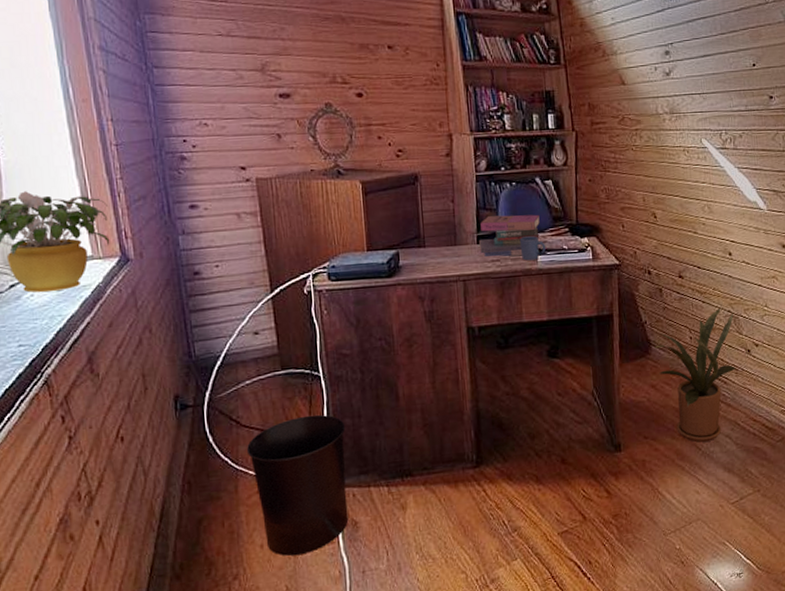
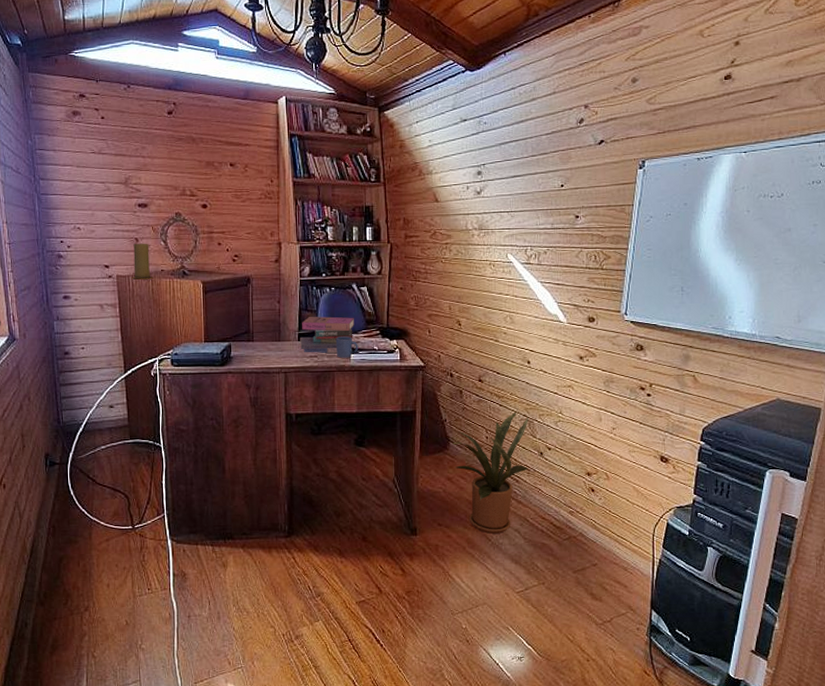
waste bin: present [246,414,349,556] -> none [99,479,180,597]
candle: none [275,139,302,182] -> present [132,243,153,280]

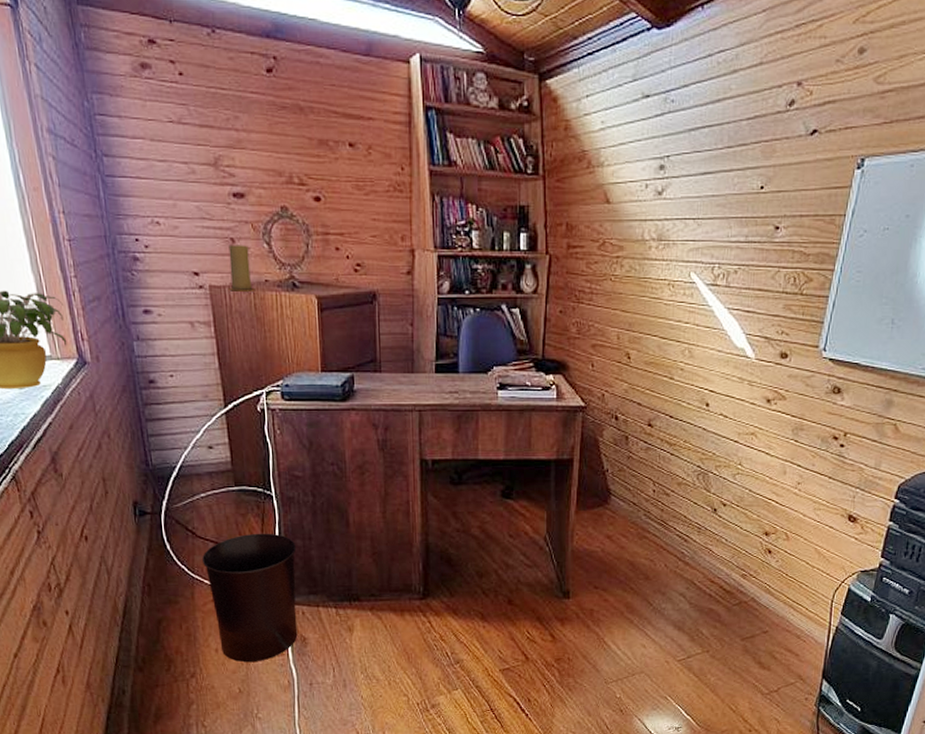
waste bin: none [99,479,180,597] -> present [201,533,298,663]
books: present [300,316,354,353] -> none [438,344,503,388]
mug: present [335,336,358,359] -> none [480,369,507,396]
house plant: present [453,412,530,534] -> none [614,462,703,598]

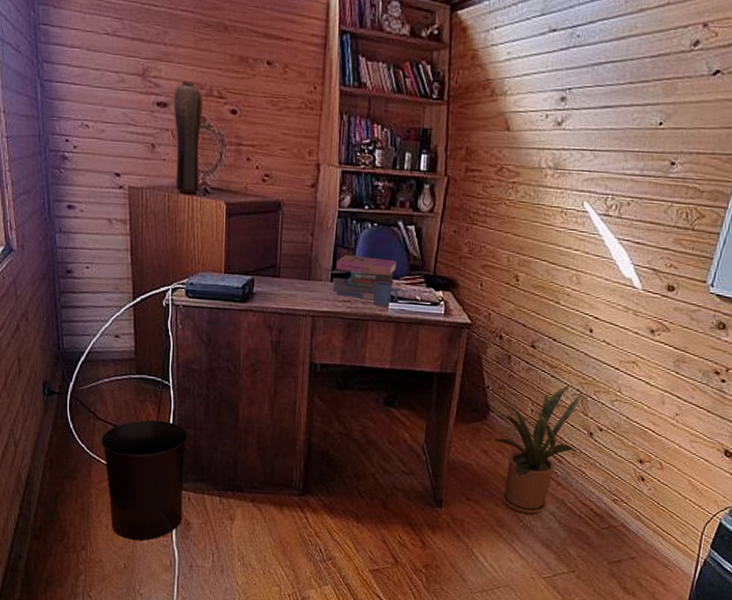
candle: present [228,245,256,291] -> none [146,149,170,194]
vase: none [250,170,288,290] -> present [173,82,204,195]
books: none [438,344,503,388] -> present [332,255,397,299]
mug: none [480,369,507,396] -> present [372,281,398,308]
house plant: none [614,462,703,598] -> present [492,385,582,515]

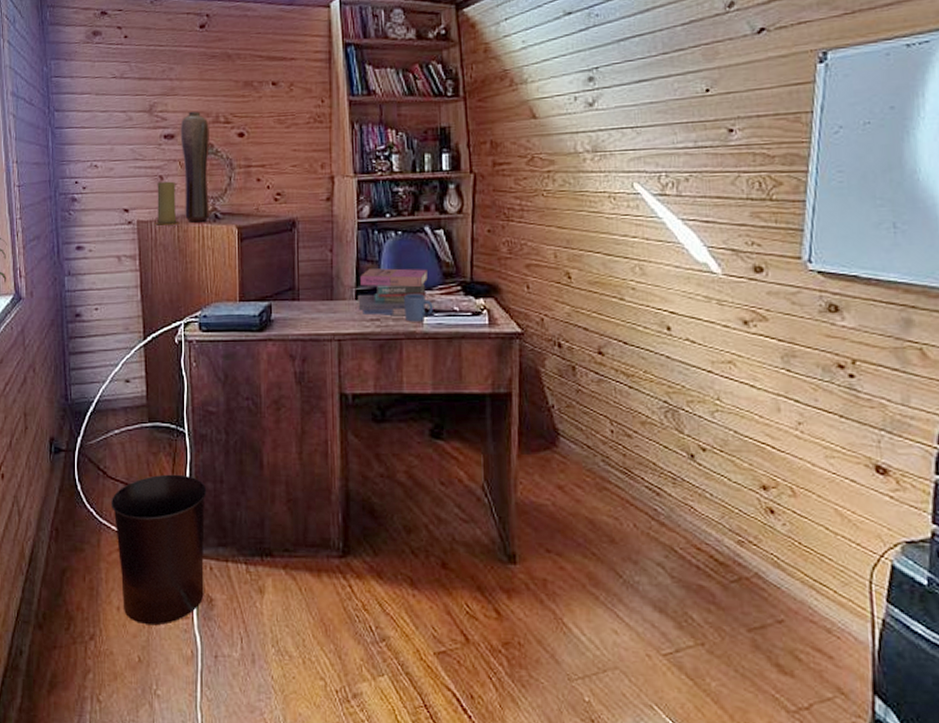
candle: none [146,149,170,194] -> present [155,181,180,225]
house plant: present [492,385,582,515] -> none [564,396,675,568]

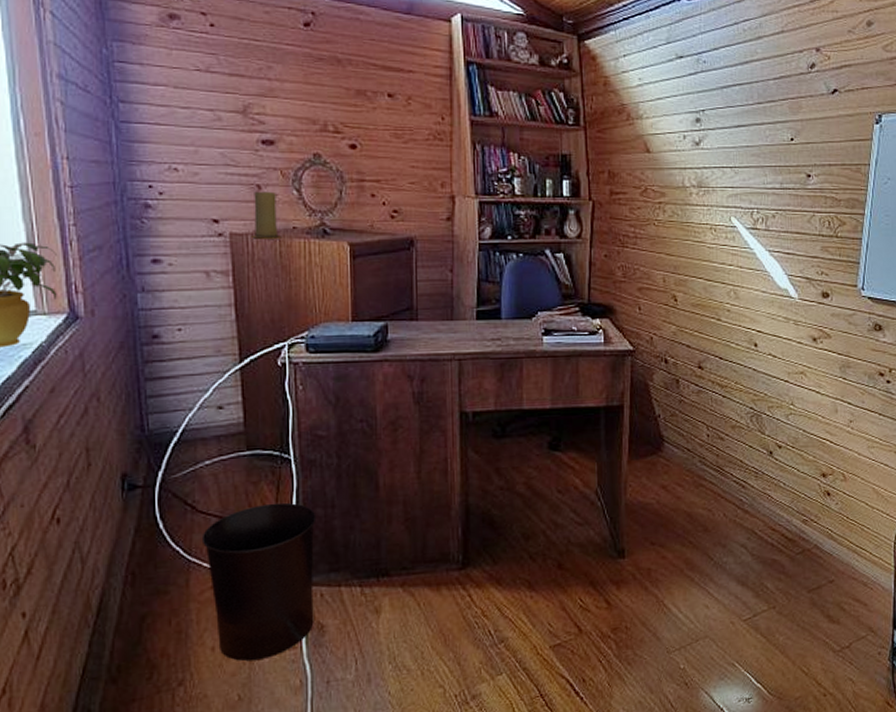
vase: present [180,112,210,223] -> none [281,117,318,237]
books: present [358,268,428,316] -> none [479,289,548,335]
mug: present [403,294,433,324] -> none [524,314,553,343]

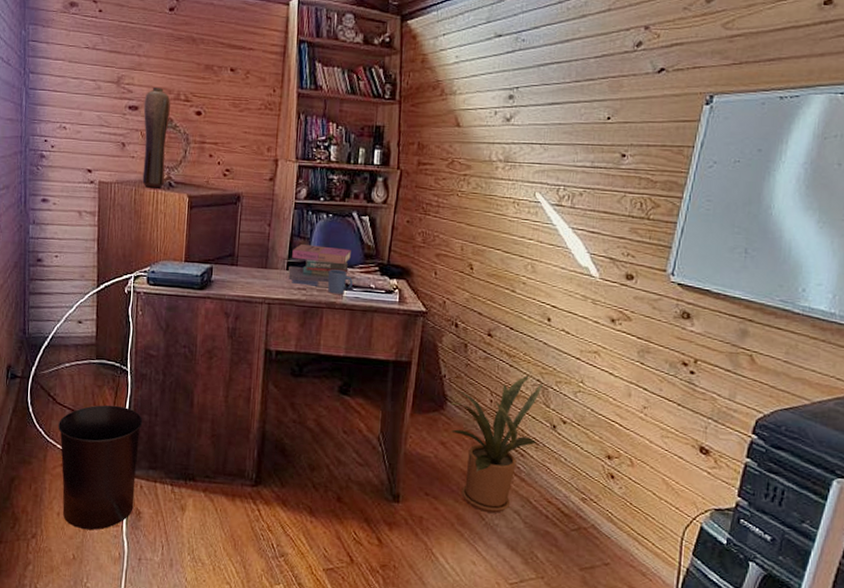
candle: present [252,191,282,239] -> none [114,148,137,188]
vase: none [281,117,318,237] -> present [142,88,171,188]
books: none [479,289,548,335] -> present [288,244,351,287]
mug: none [524,314,553,343] -> present [327,269,353,296]
house plant: none [668,404,757,551] -> present [450,375,543,513]

